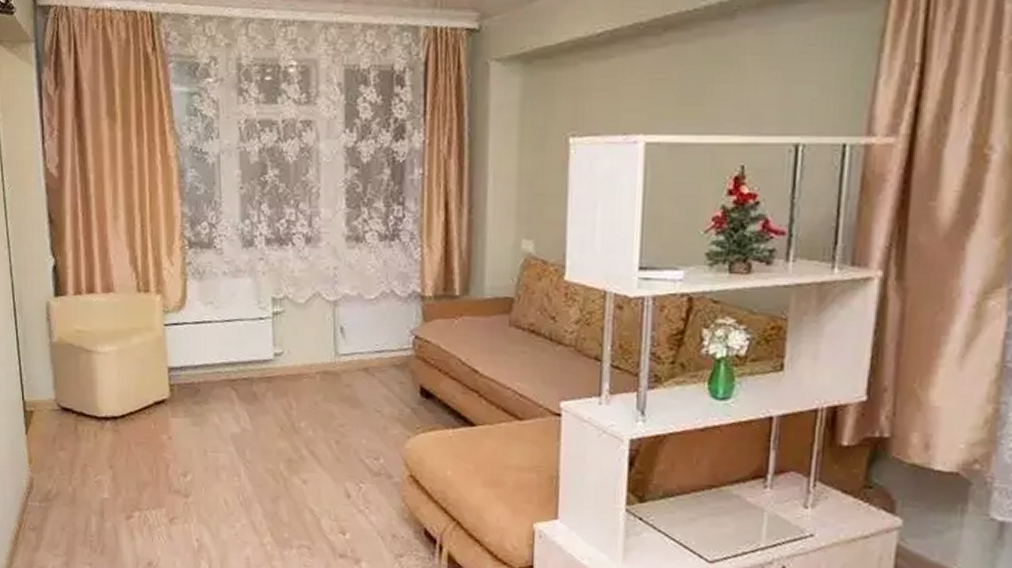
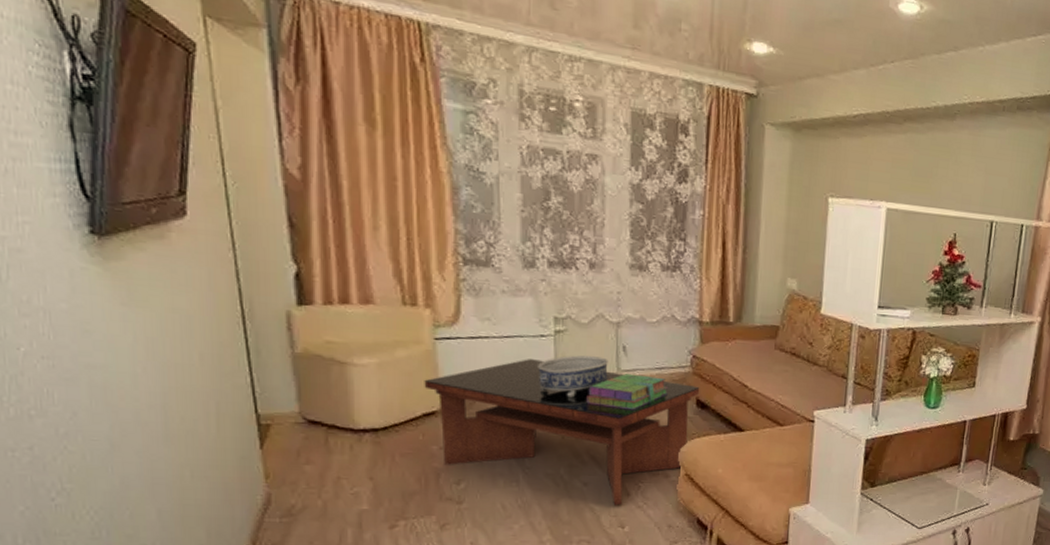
coffee table: none [155,343,424,508] -> present [424,359,700,505]
decorative bowl: none [257,338,326,385] -> present [538,355,608,398]
stack of books: none [304,358,389,400] -> present [586,373,668,410]

